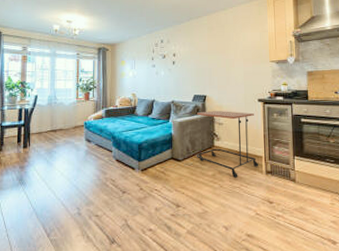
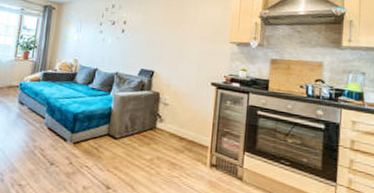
side table: present [196,111,259,179] -> none [134,88,206,167]

